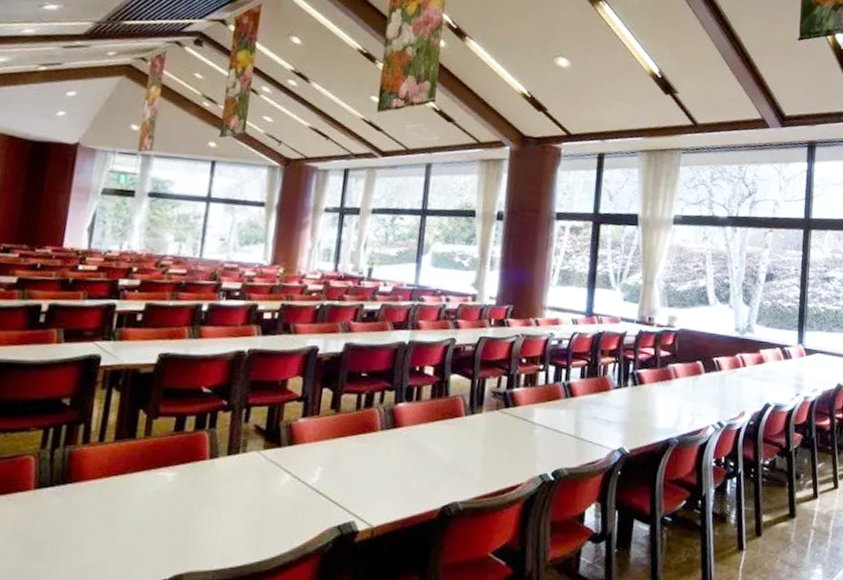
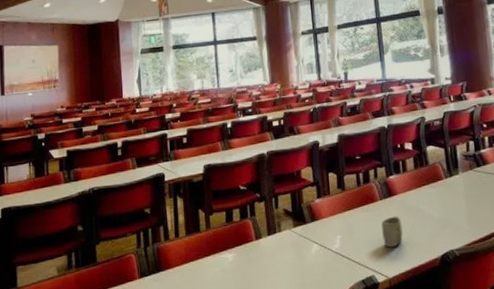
cup: none [374,452,402,490] -> present [381,216,403,248]

